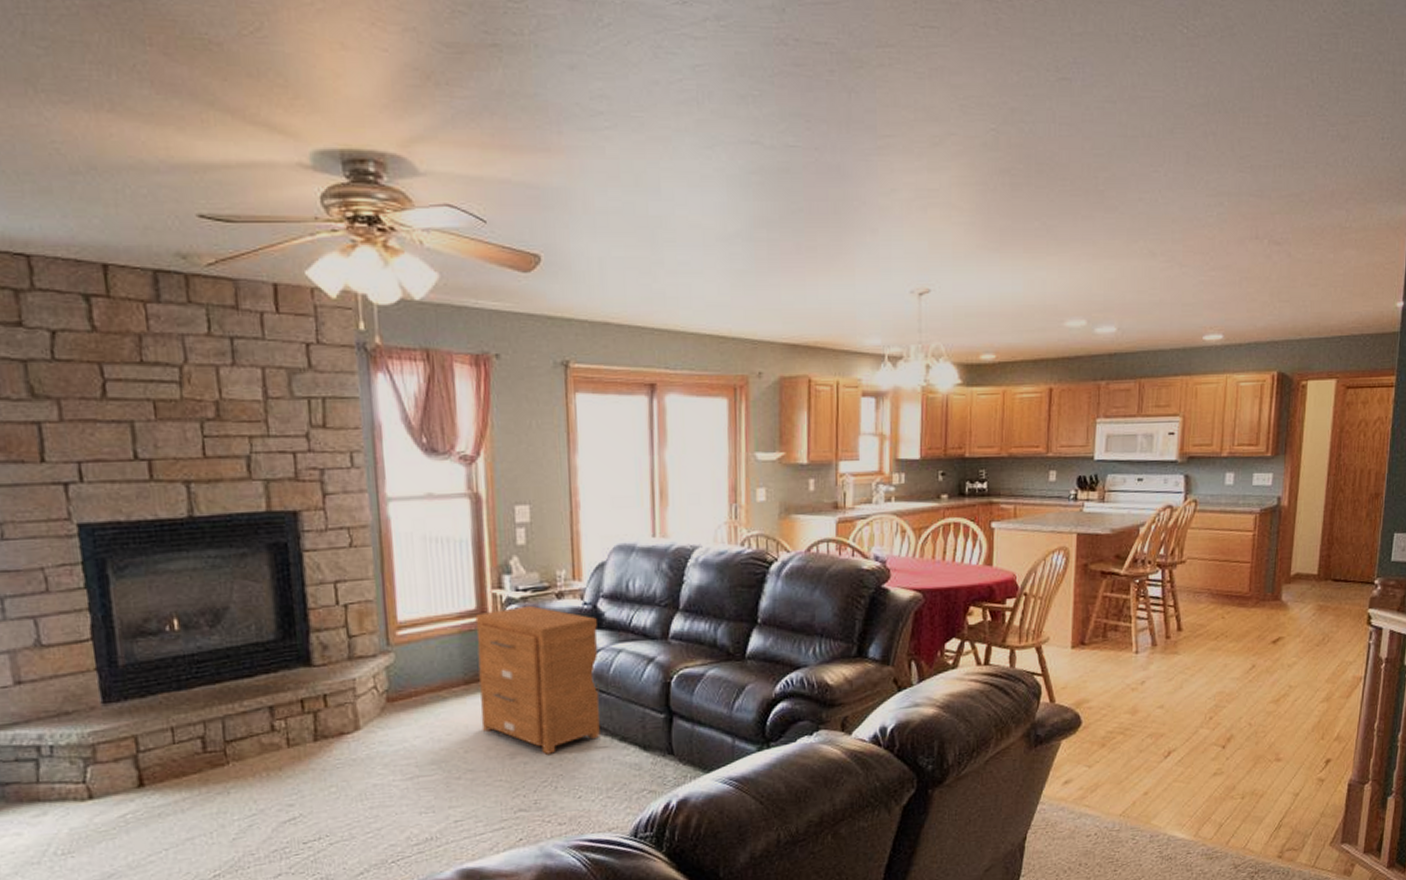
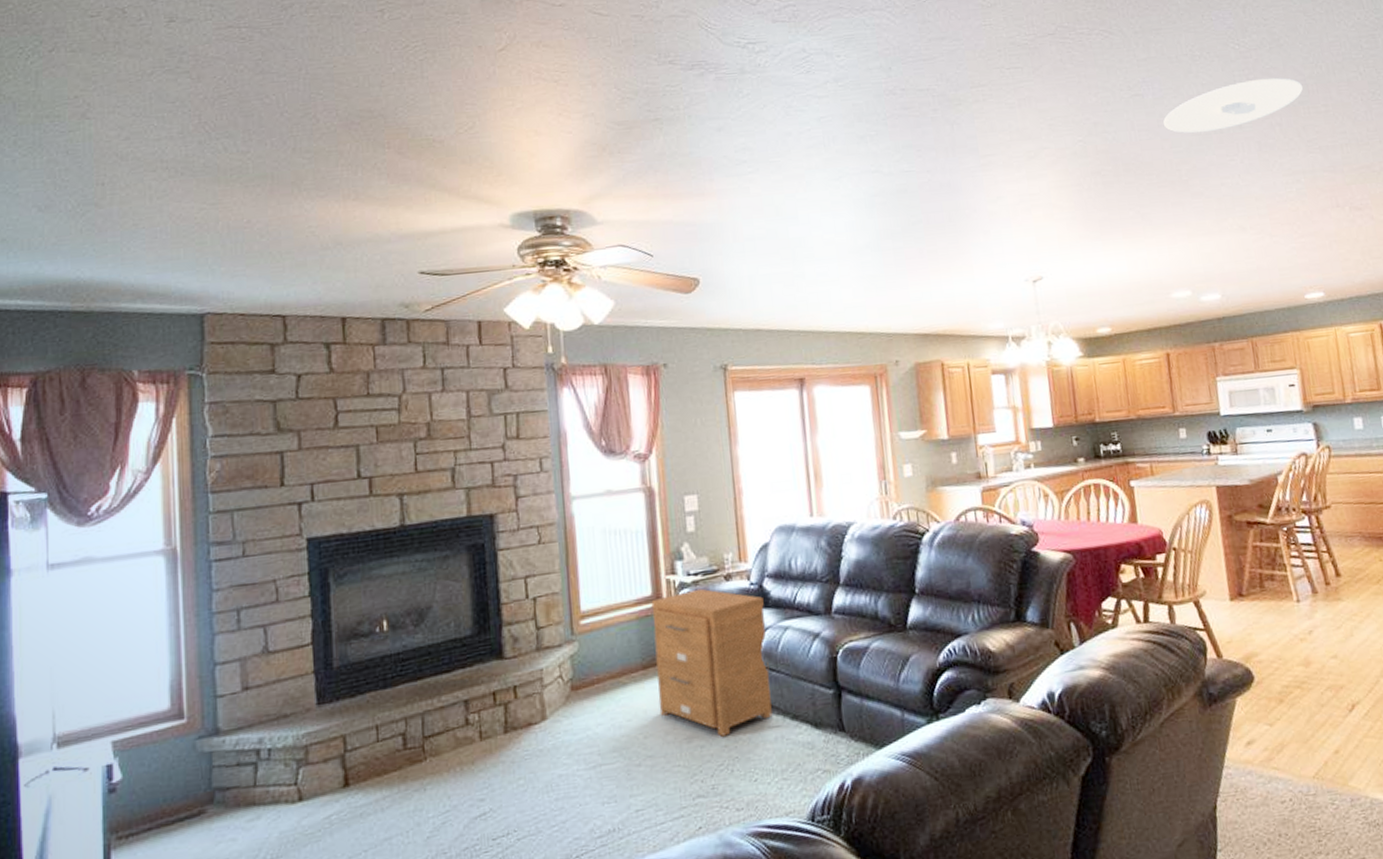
recessed light: none [1089,74,1248,135] -> present [1163,77,1303,134]

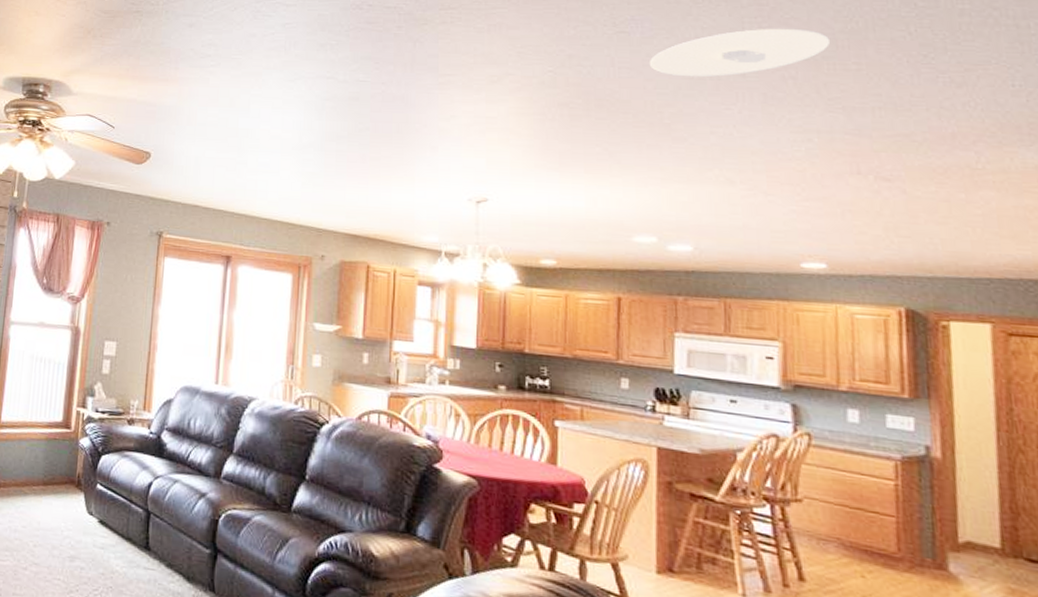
nightstand: present [651,588,773,737] -> none [51,425,159,565]

